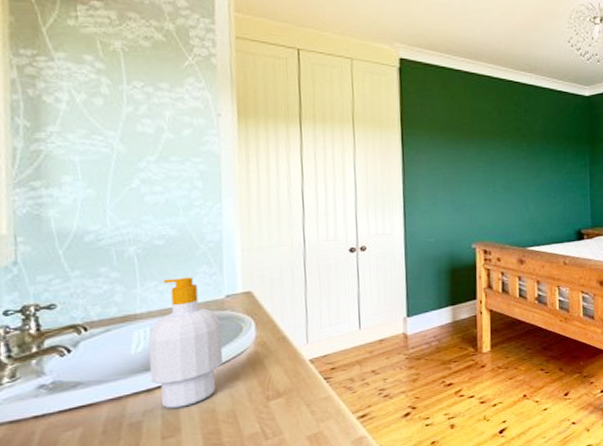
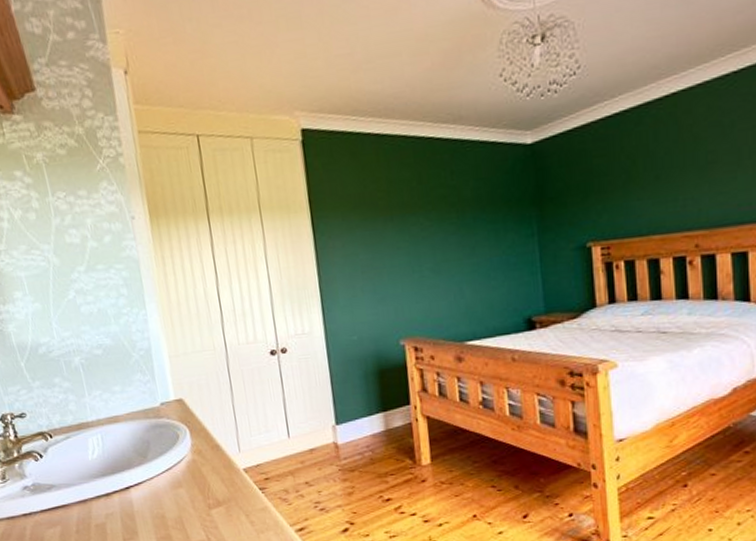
soap bottle: present [148,276,224,409] -> none [100,385,166,512]

